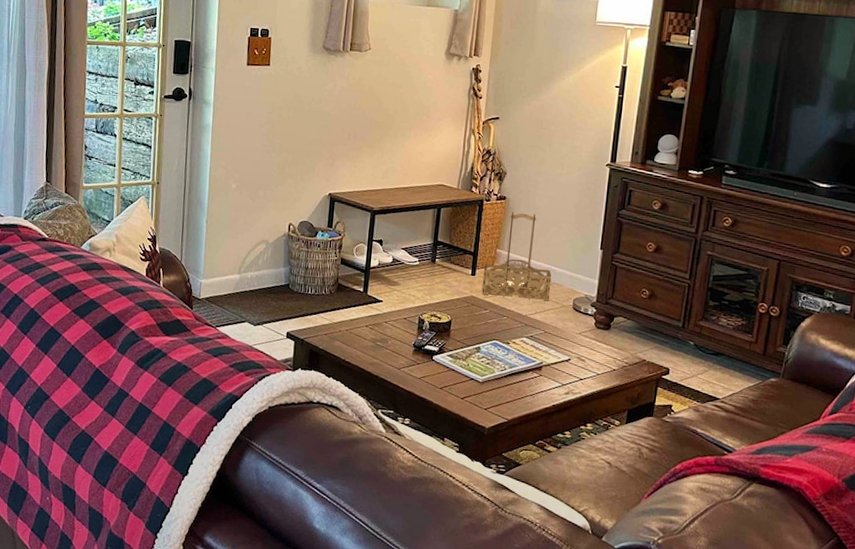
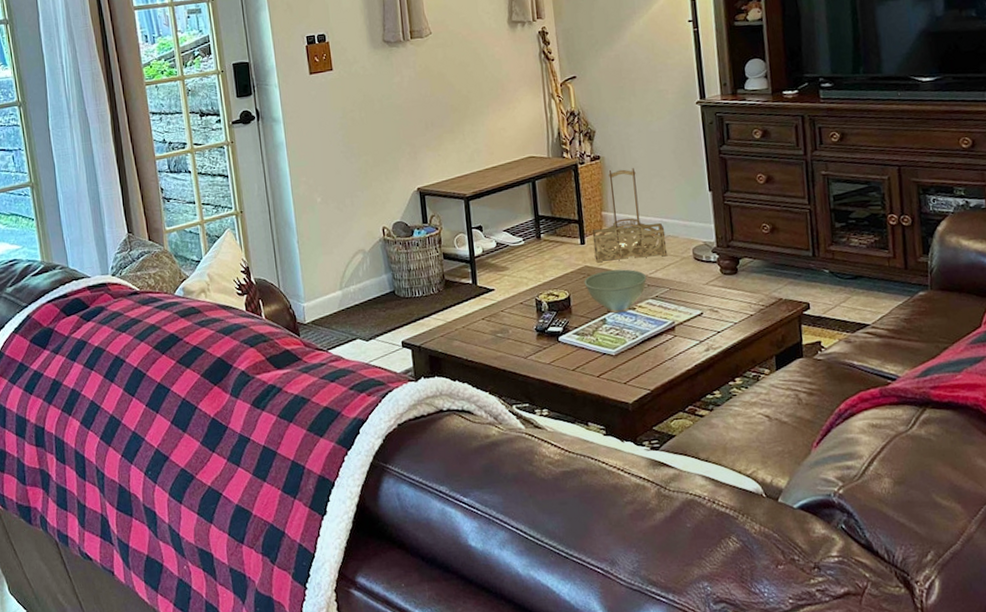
bowl: none [467,303,526,345] -> present [584,269,647,314]

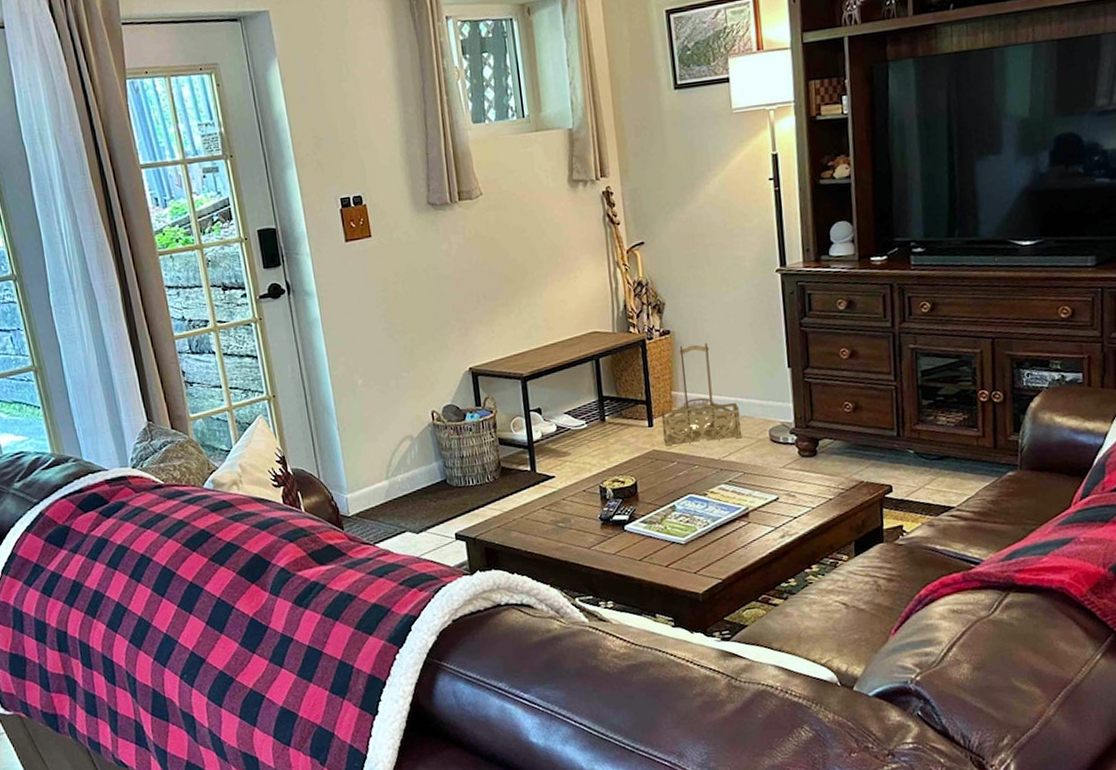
bowl: present [584,269,647,314] -> none [652,452,720,500]

